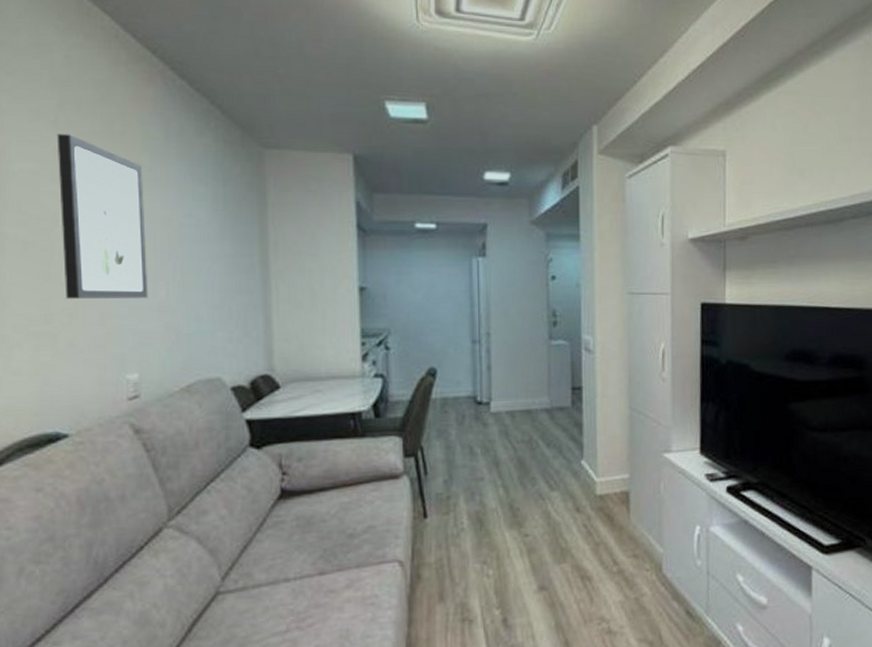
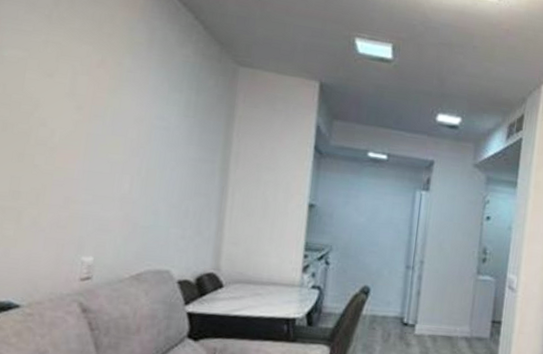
wall art: present [56,134,149,299] -> none [36,27,124,189]

